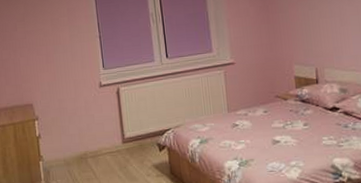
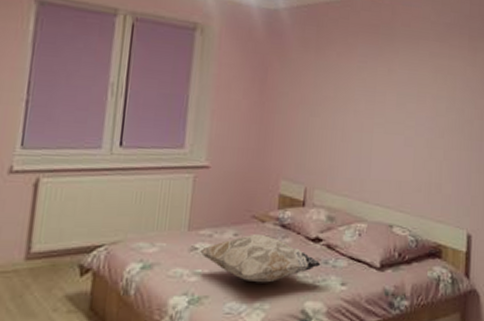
decorative pillow: none [240,109,342,147] -> present [200,233,321,283]

